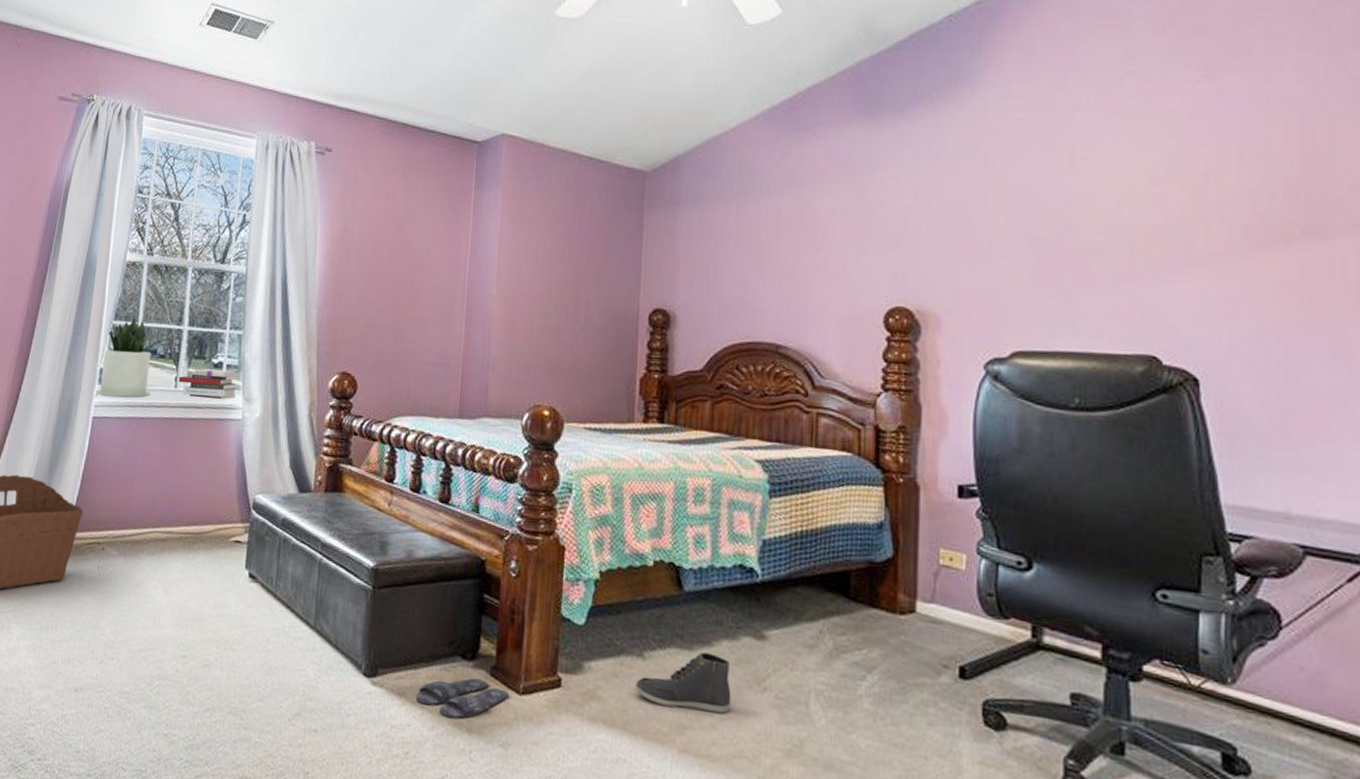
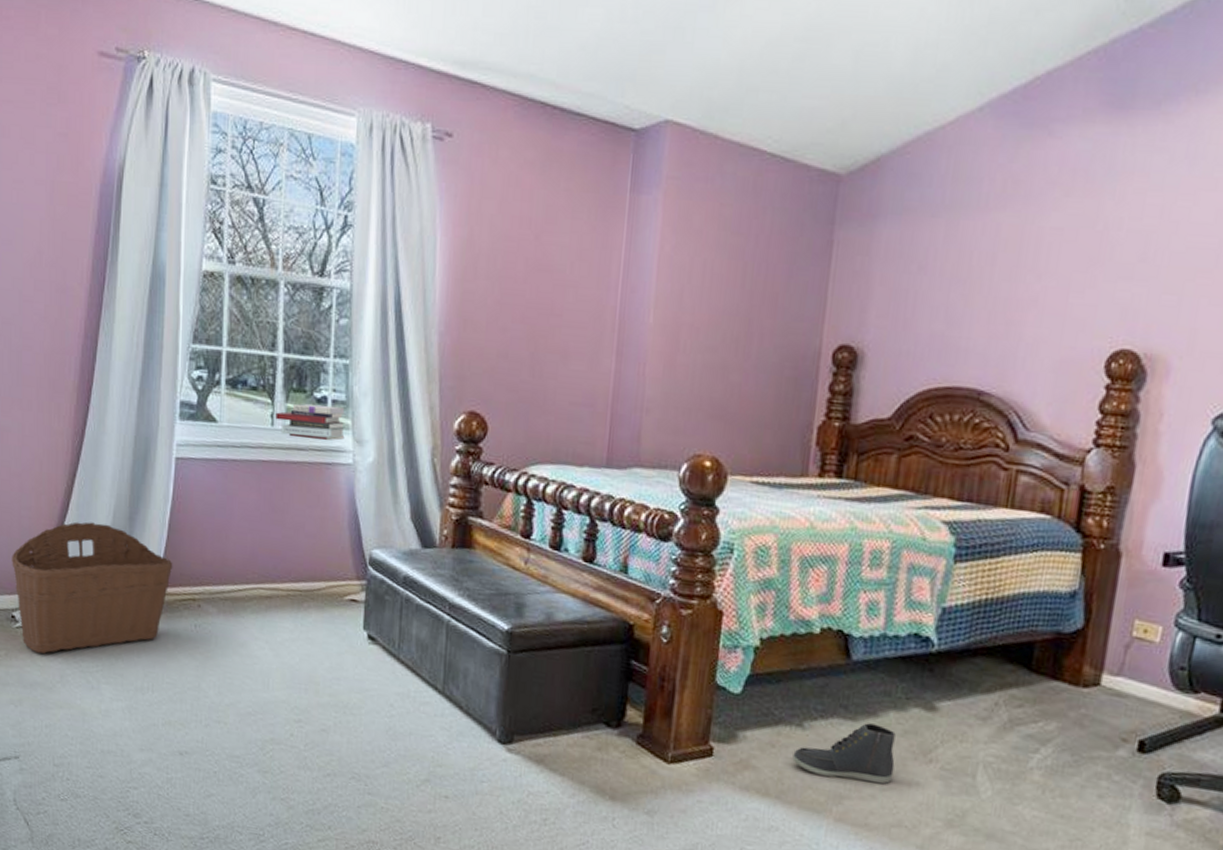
planter: present [95,317,152,399] -> none [176,340,245,437]
slippers: present [416,678,509,719] -> none [556,746,656,787]

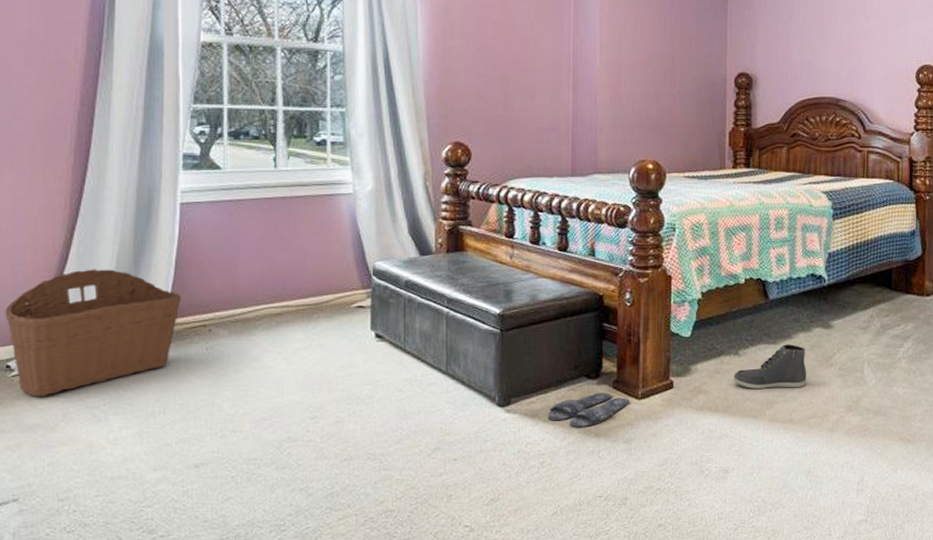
books: present [275,403,345,441] -> none [278,147,344,176]
slippers: none [556,746,656,787] -> present [548,393,629,428]

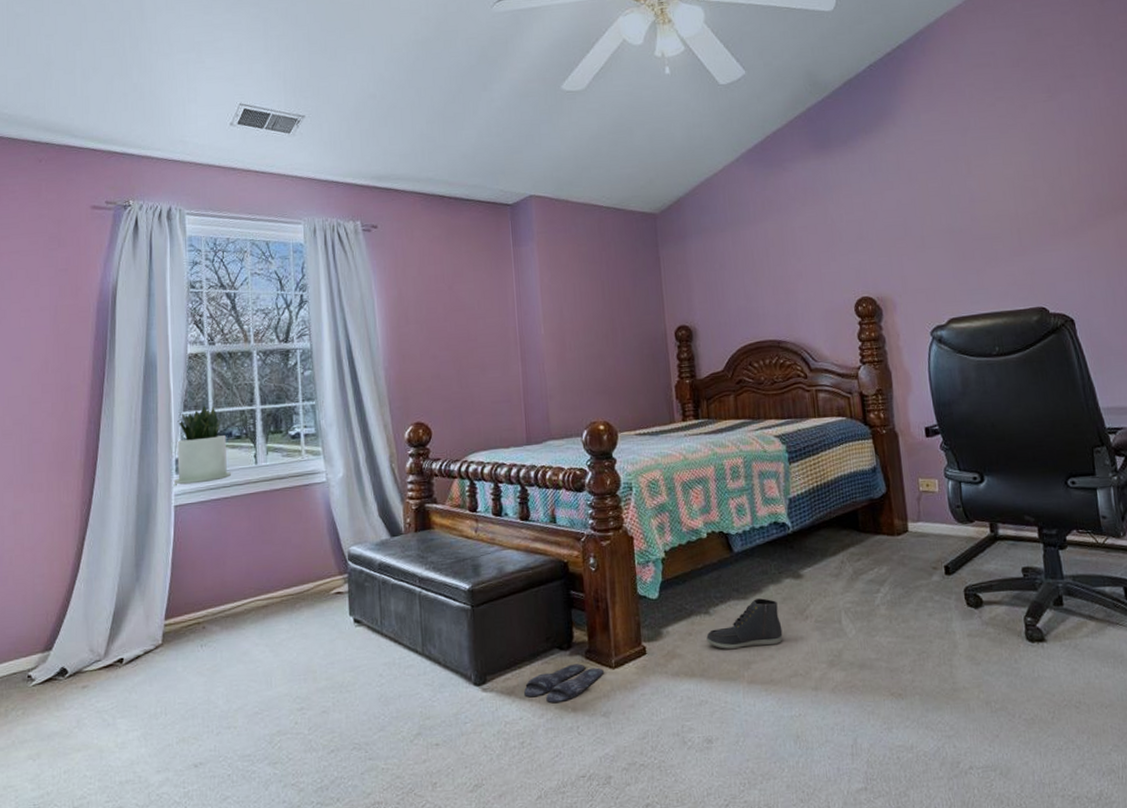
wicker basket: present [5,269,182,398] -> none [27,574,178,705]
planter: none [180,99,249,182] -> present [173,405,233,485]

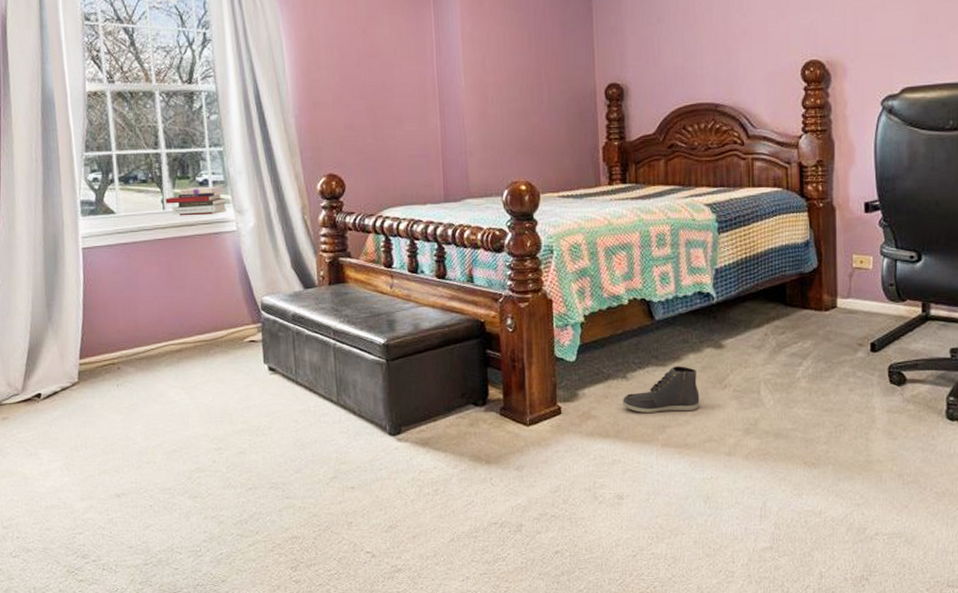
planter: present [173,405,233,485] -> none [79,146,141,227]
books: none [258,438,318,470] -> present [165,185,227,216]
slippers: present [524,663,604,704] -> none [439,420,518,456]

